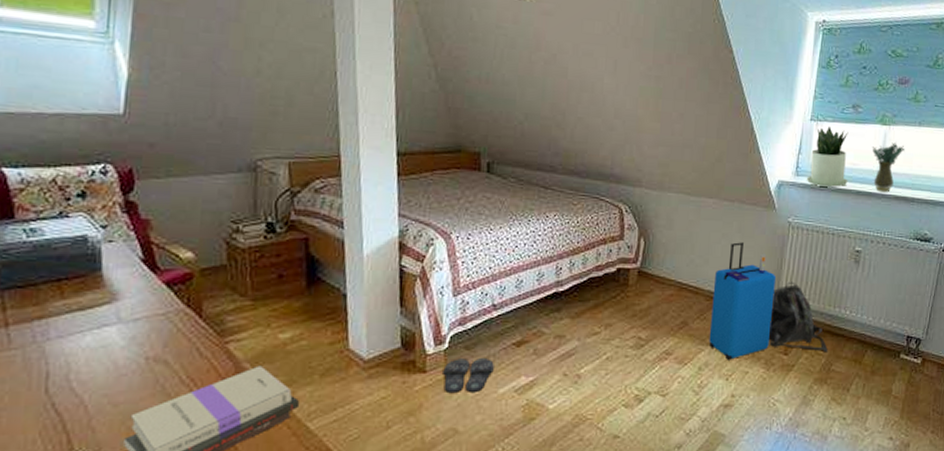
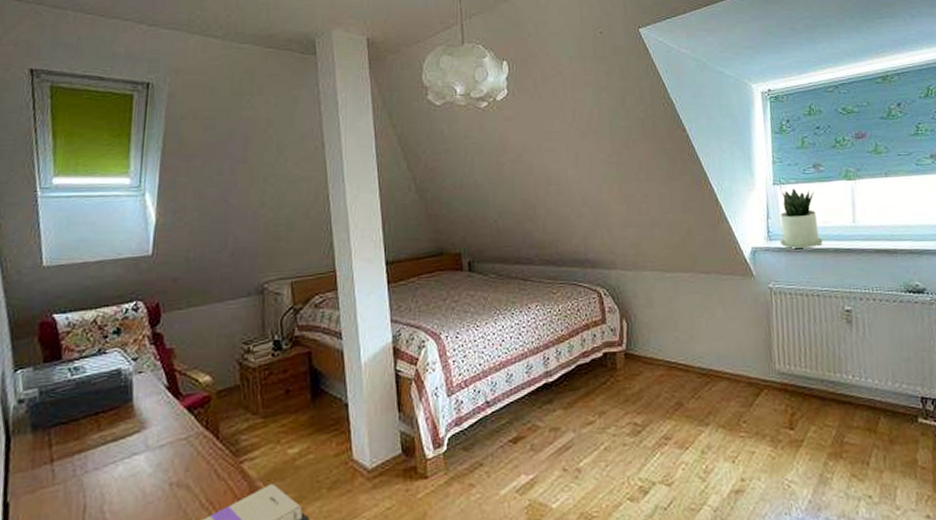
slippers: present [443,357,494,394] -> none [444,457,493,499]
suitcase: present [709,242,777,360] -> none [703,313,772,440]
backpack: present [768,281,828,353] -> none [766,349,837,424]
vase: present [872,142,905,193] -> none [841,196,876,248]

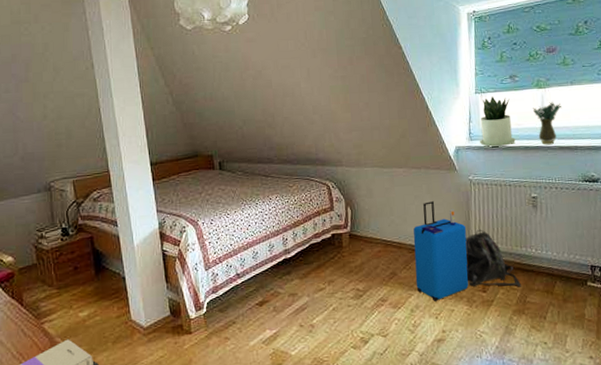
suitcase: none [703,313,772,440] -> present [413,201,469,301]
backpack: none [766,349,837,424] -> present [465,229,521,287]
vase: none [841,196,876,248] -> present [532,102,562,145]

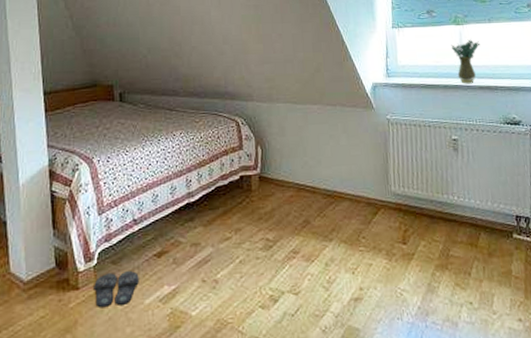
slippers: none [204,317,244,349] -> present [94,270,139,308]
suitcase: present [413,201,469,301] -> none [328,141,387,254]
backpack: present [465,229,521,287] -> none [383,173,444,239]
planter: present [479,96,516,147] -> none [396,31,435,84]

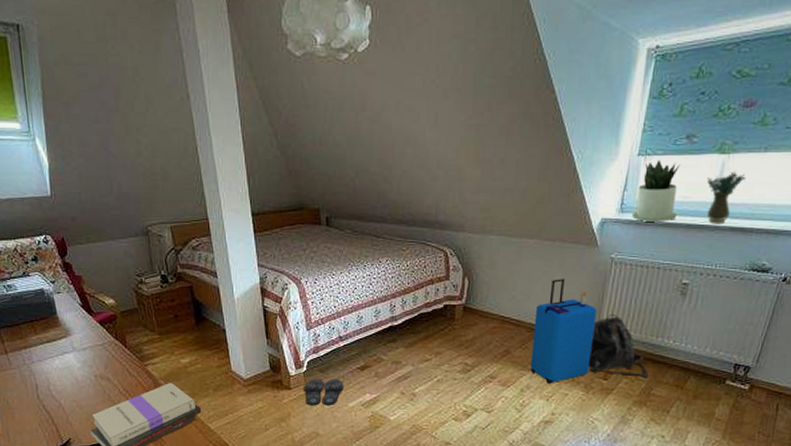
suitcase: none [328,141,387,254] -> present [530,279,598,384]
backpack: none [383,173,444,239] -> present [588,314,649,379]
planter: none [396,31,435,84] -> present [631,160,680,222]

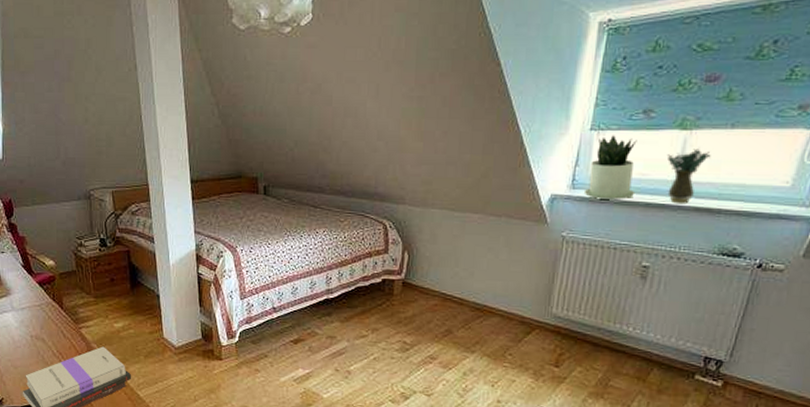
slippers: present [304,378,344,406] -> none [235,350,276,379]
suitcase: present [530,279,598,384] -> none [474,256,548,368]
backpack: present [588,314,649,379] -> none [537,296,606,368]

